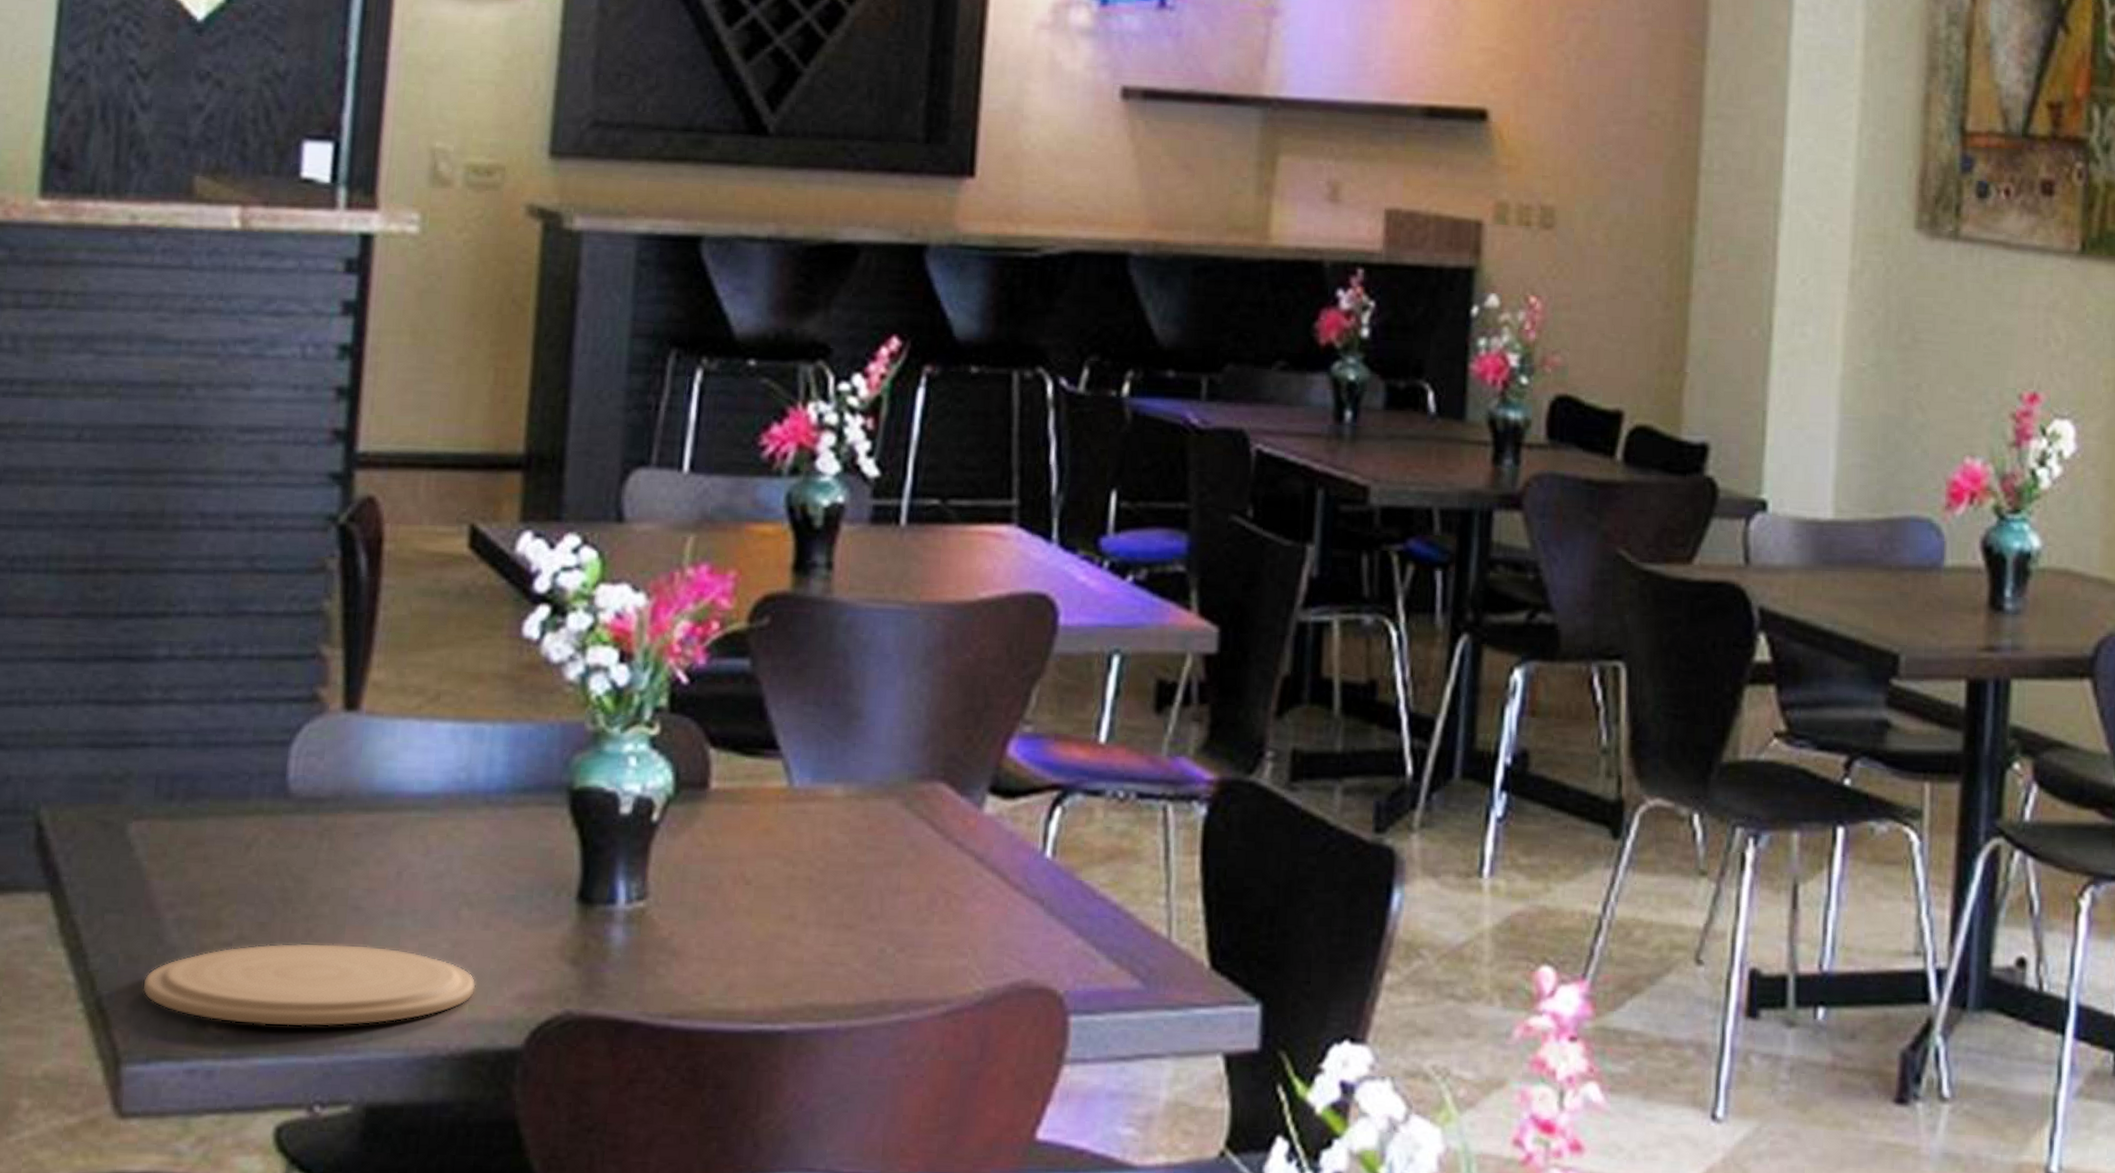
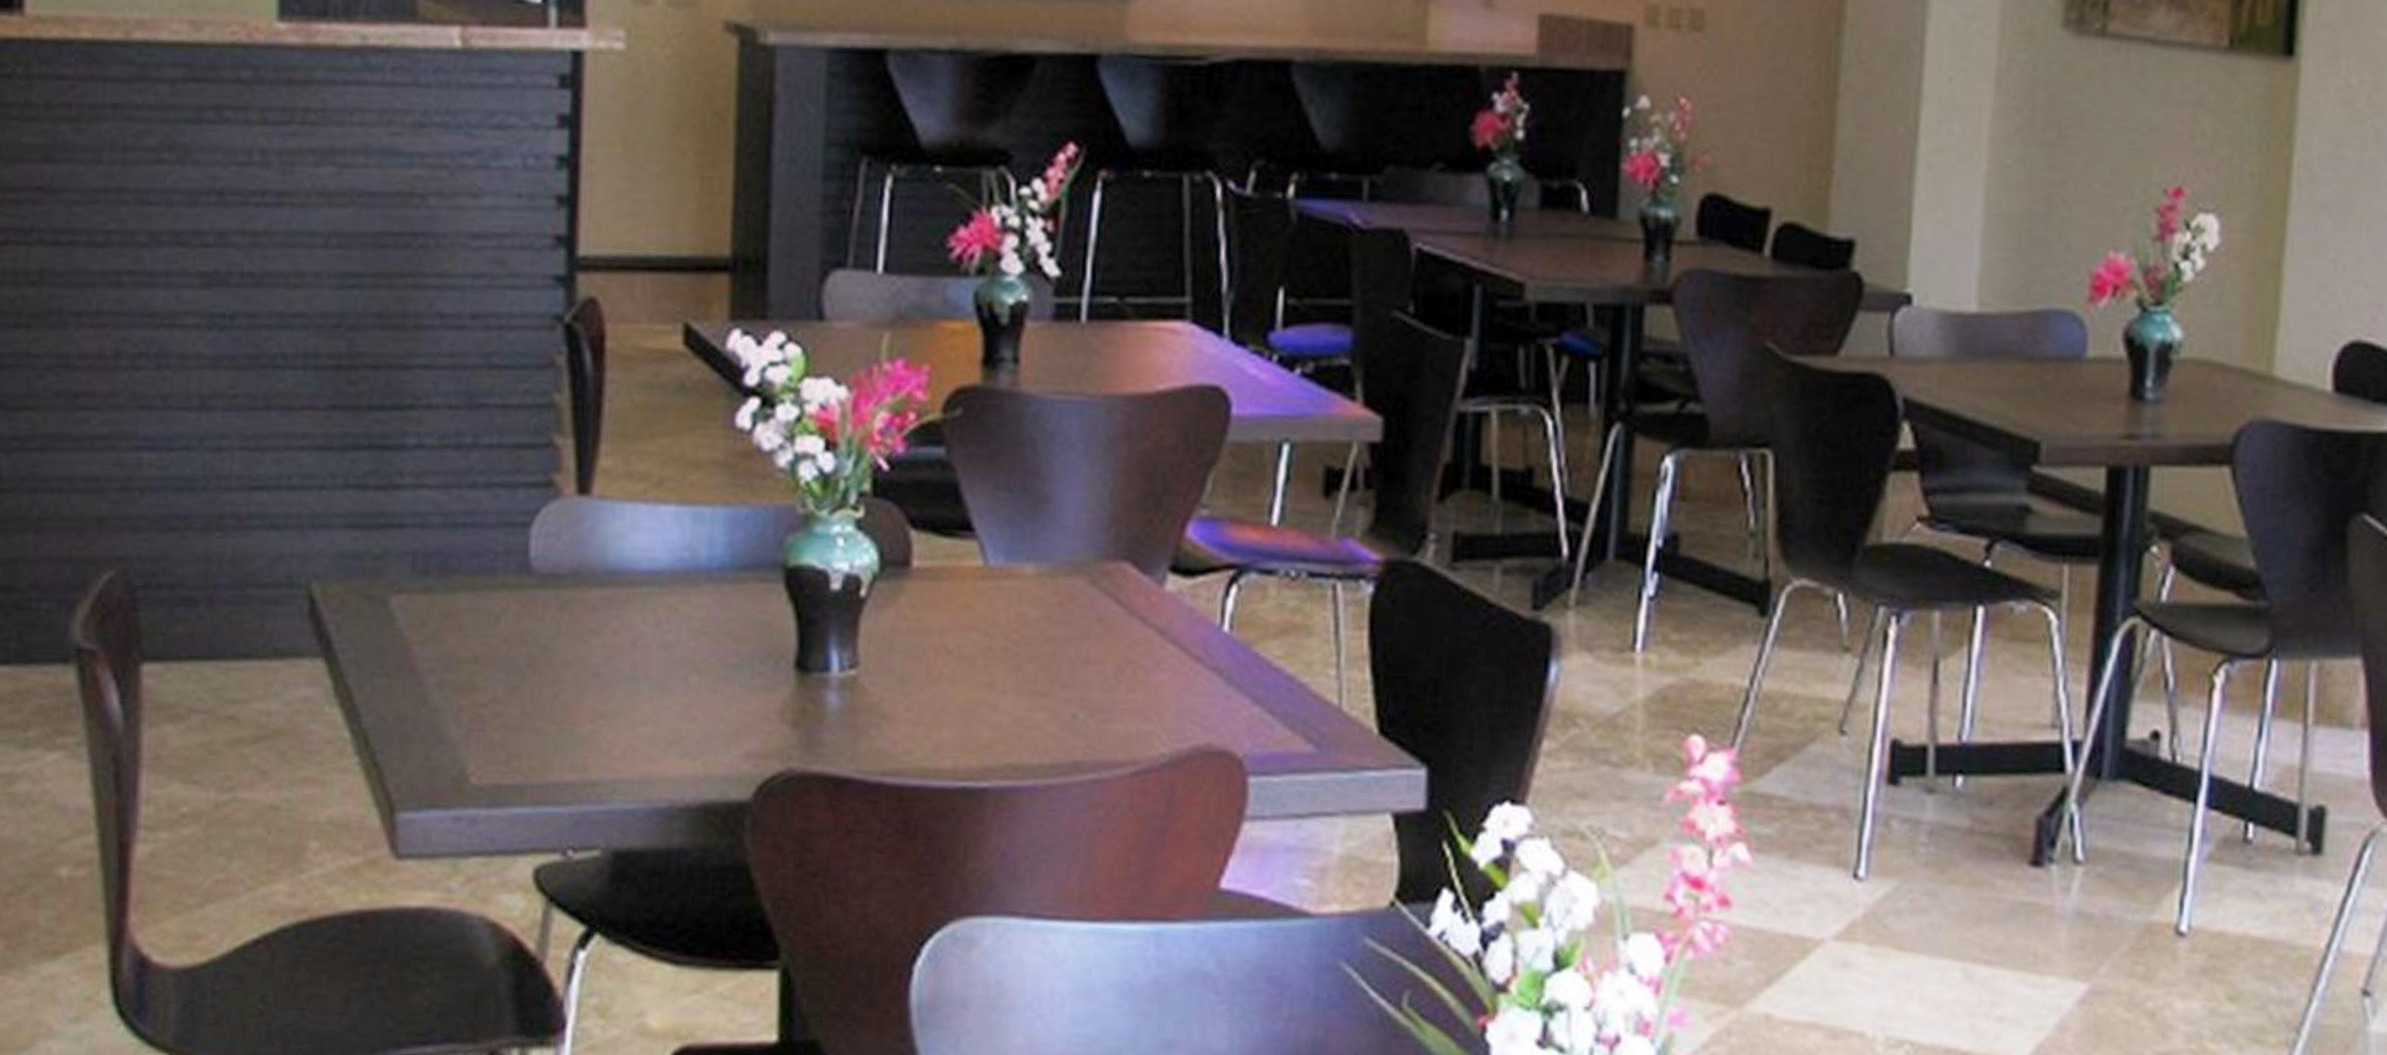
plate: present [142,942,476,1027] -> none [411,705,707,781]

